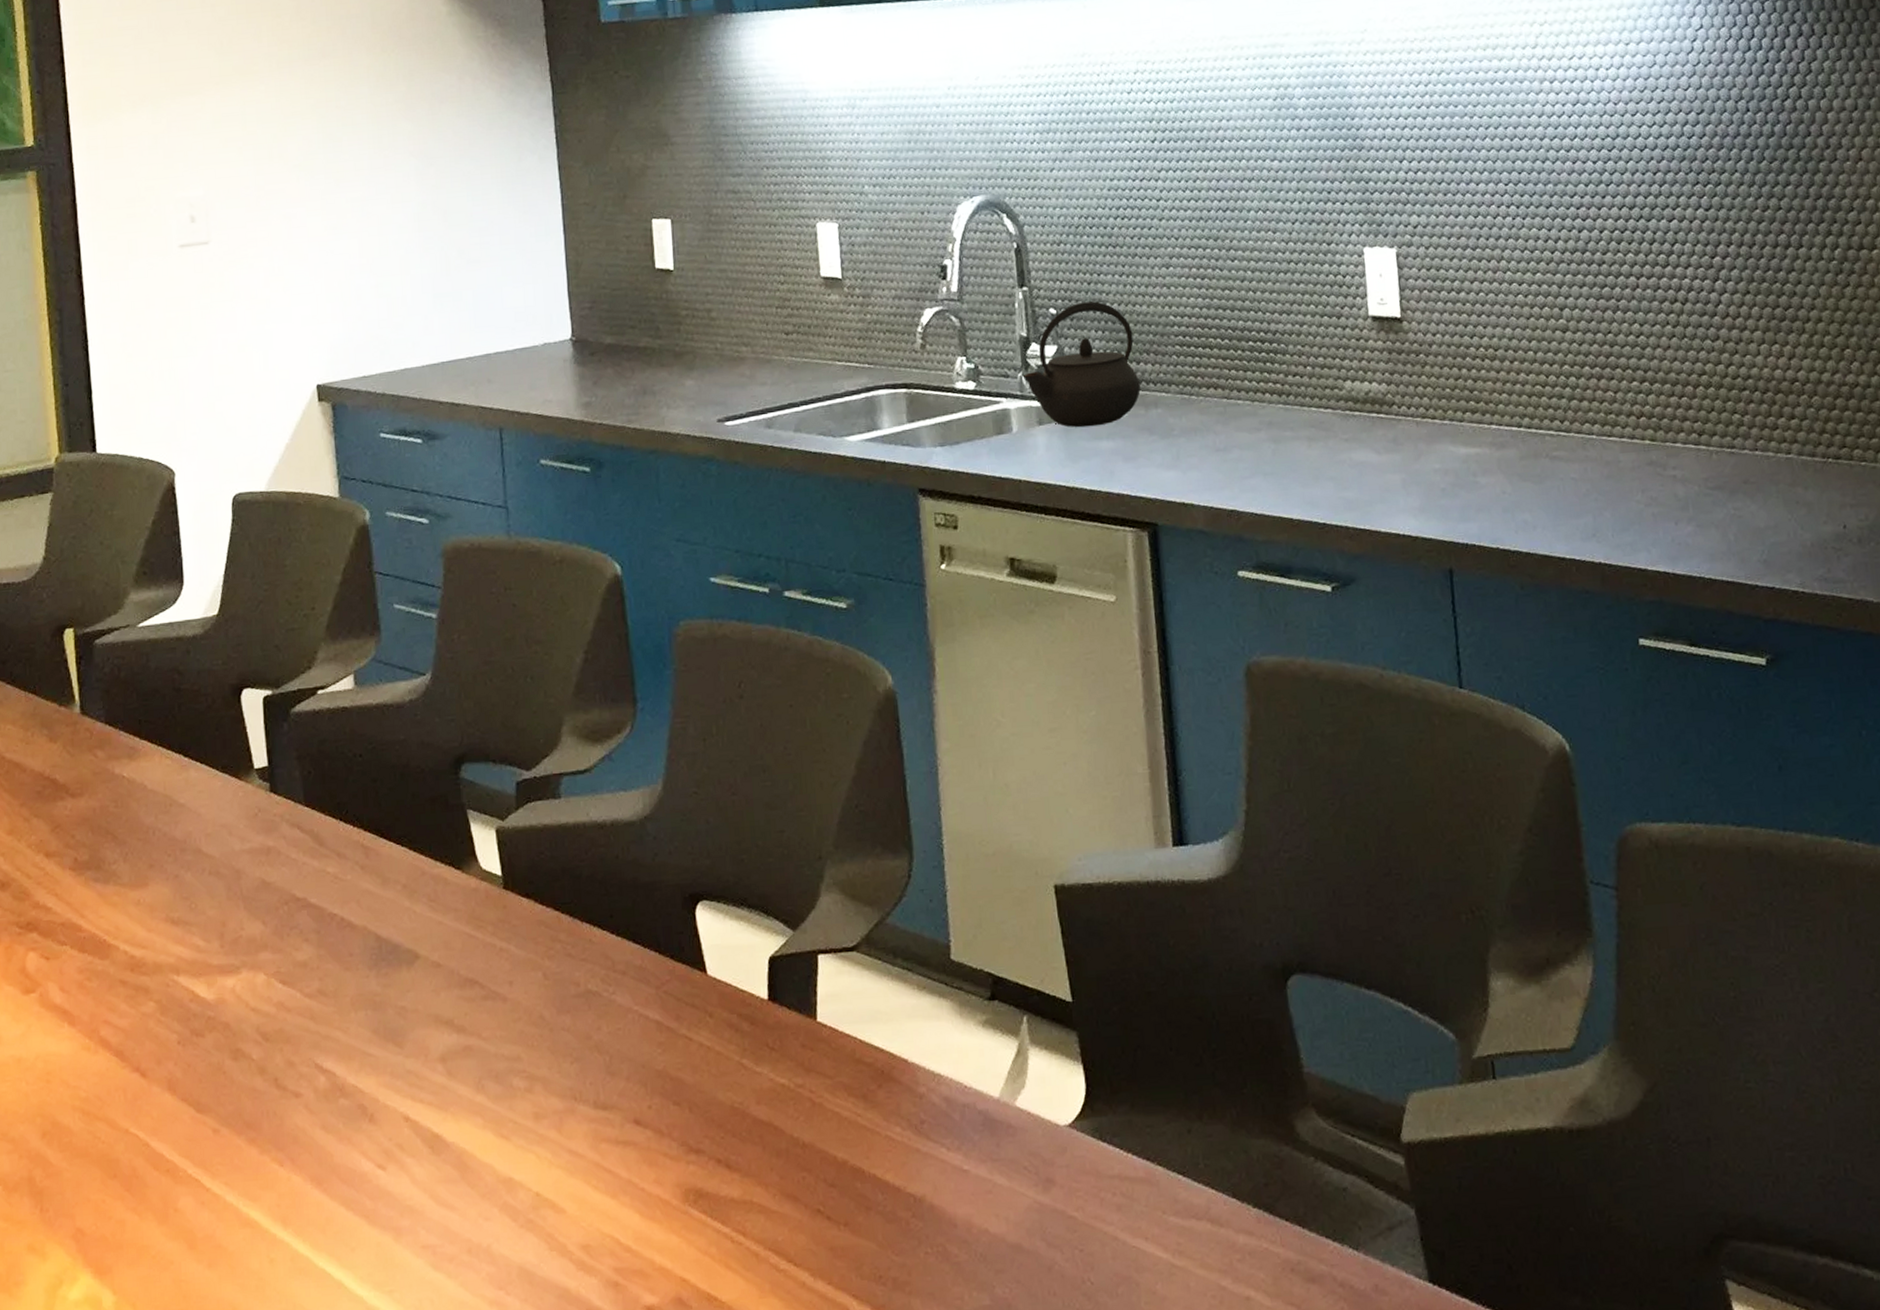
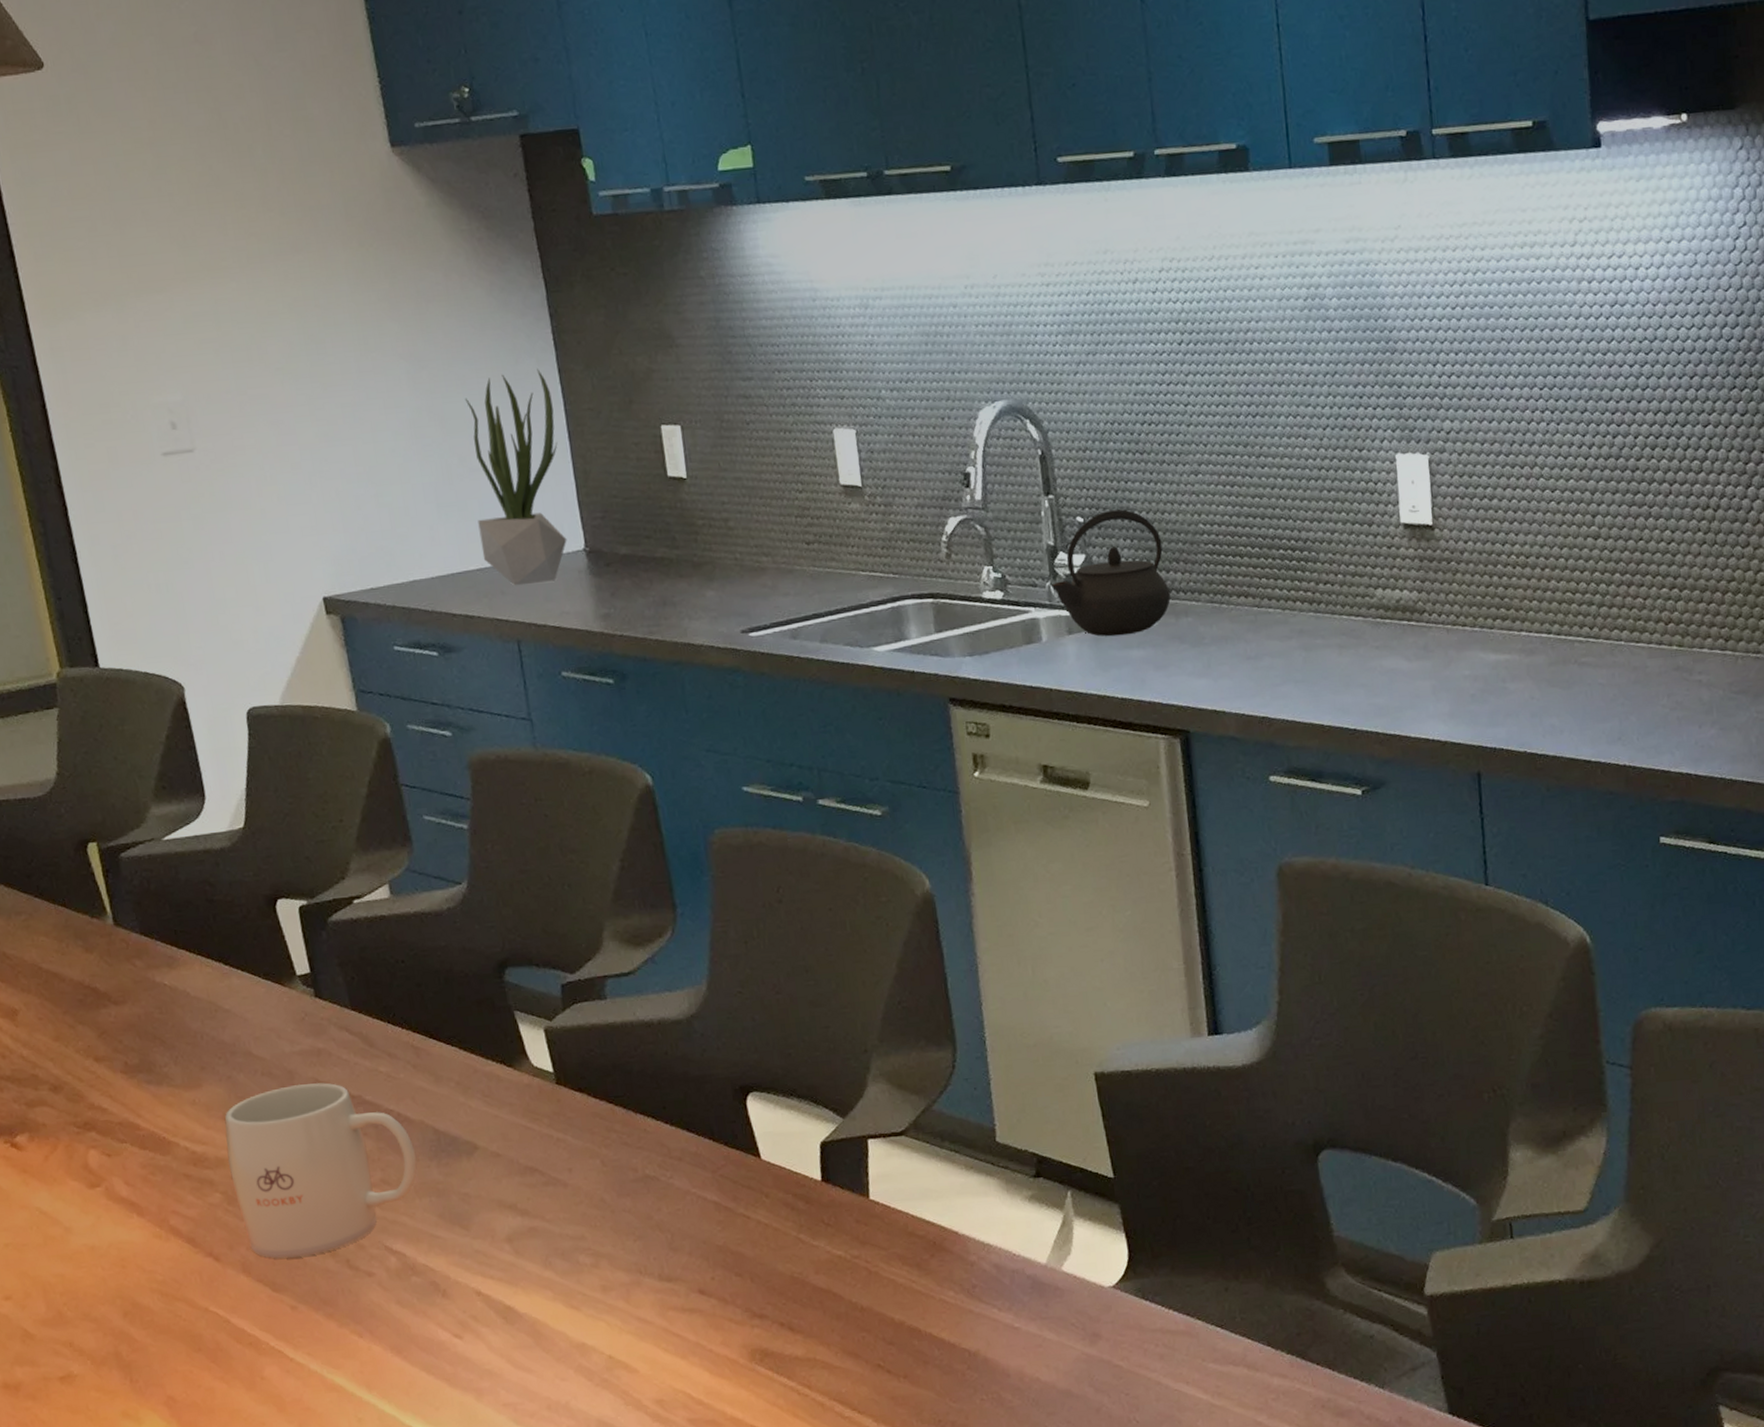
mug: none [166,883,356,1076] -> present [224,1082,417,1259]
potted plant: none [468,165,555,375] -> present [464,368,567,586]

